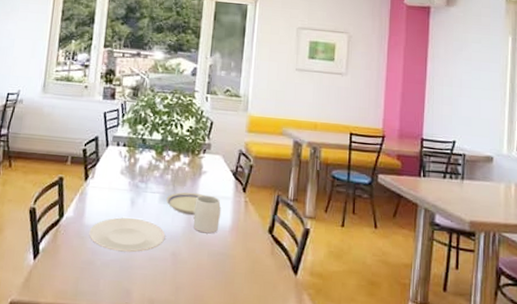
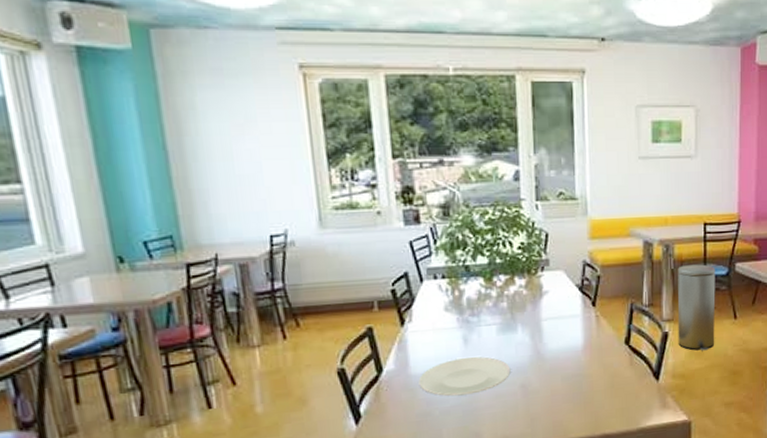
plate: present [166,192,205,216] -> none [505,316,550,342]
mug: present [193,195,221,234] -> none [539,316,570,358]
pedal bin: none [318,168,358,255] -> present [677,264,716,351]

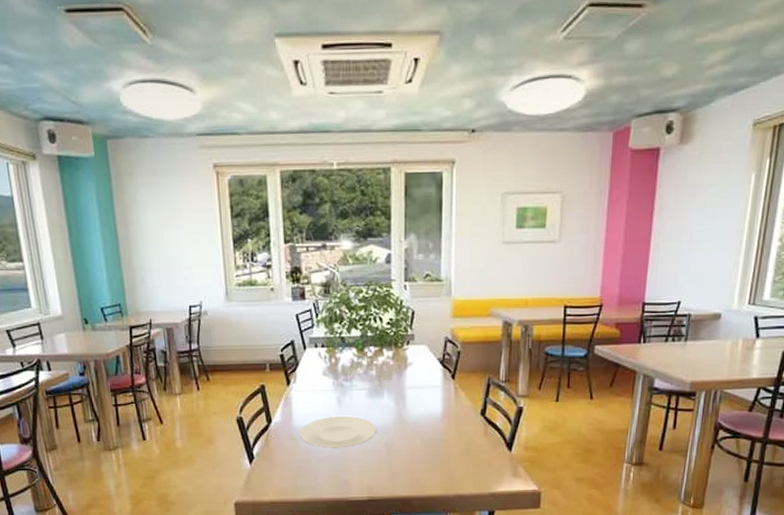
pedal bin: present [677,264,716,351] -> none [532,345,573,427]

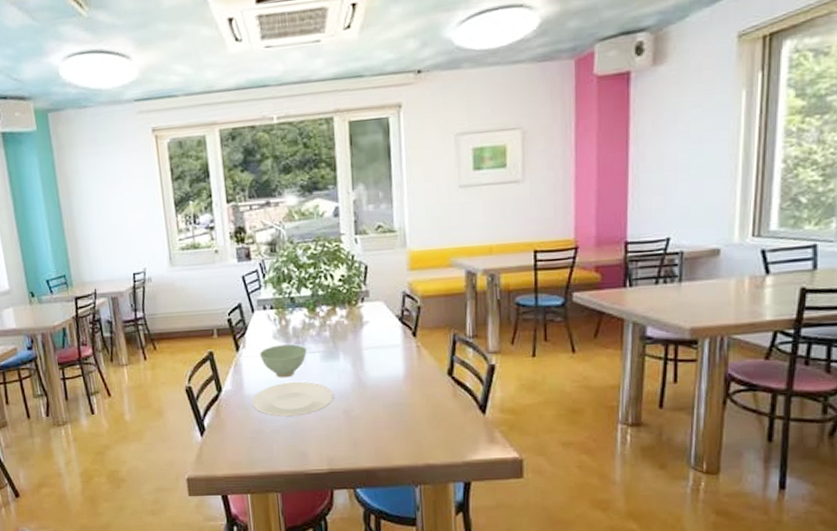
bowl: none [309,381,354,412] -> present [259,344,307,378]

